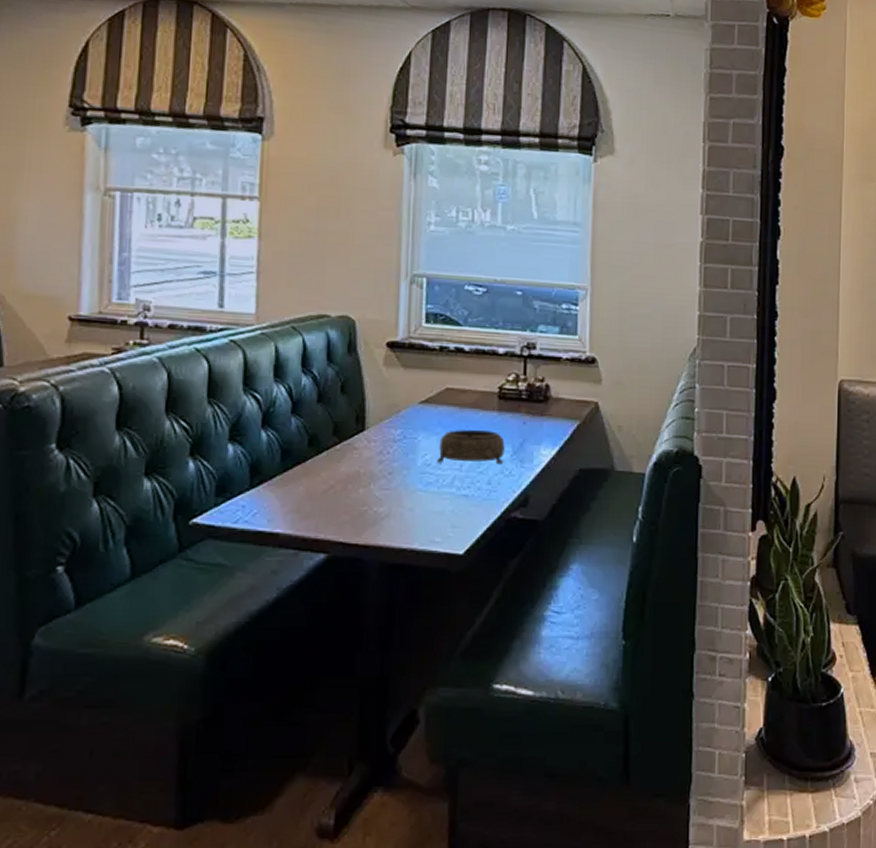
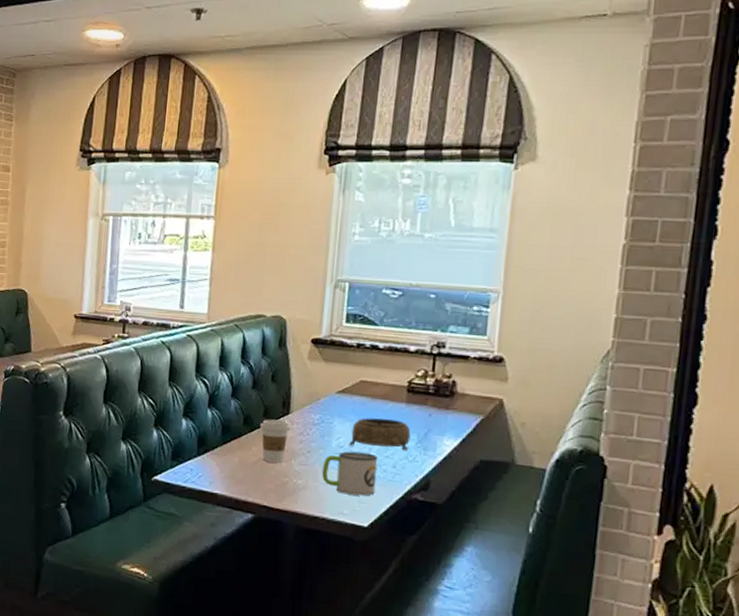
coffee cup: none [328,438,368,489] -> present [259,419,291,463]
mug: none [407,469,471,520] -> present [321,451,378,496]

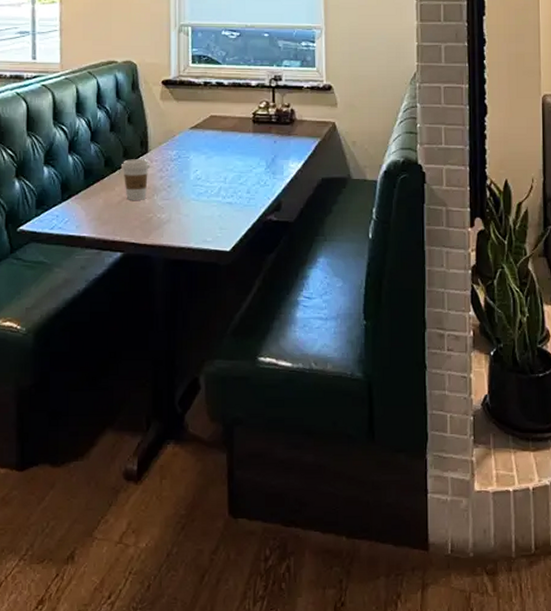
mug: present [321,451,378,496] -> none [183,182,233,223]
decorative bowl: present [349,418,411,451] -> none [206,149,260,177]

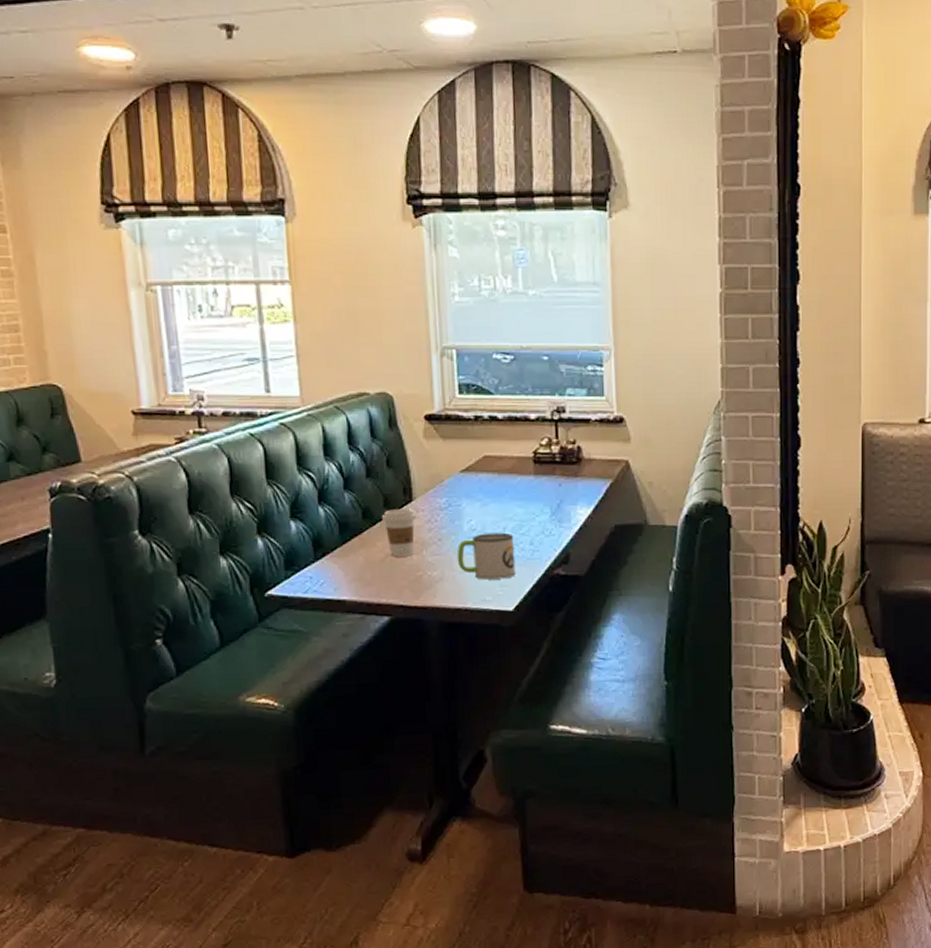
mug: none [183,182,233,223] -> present [457,532,516,580]

